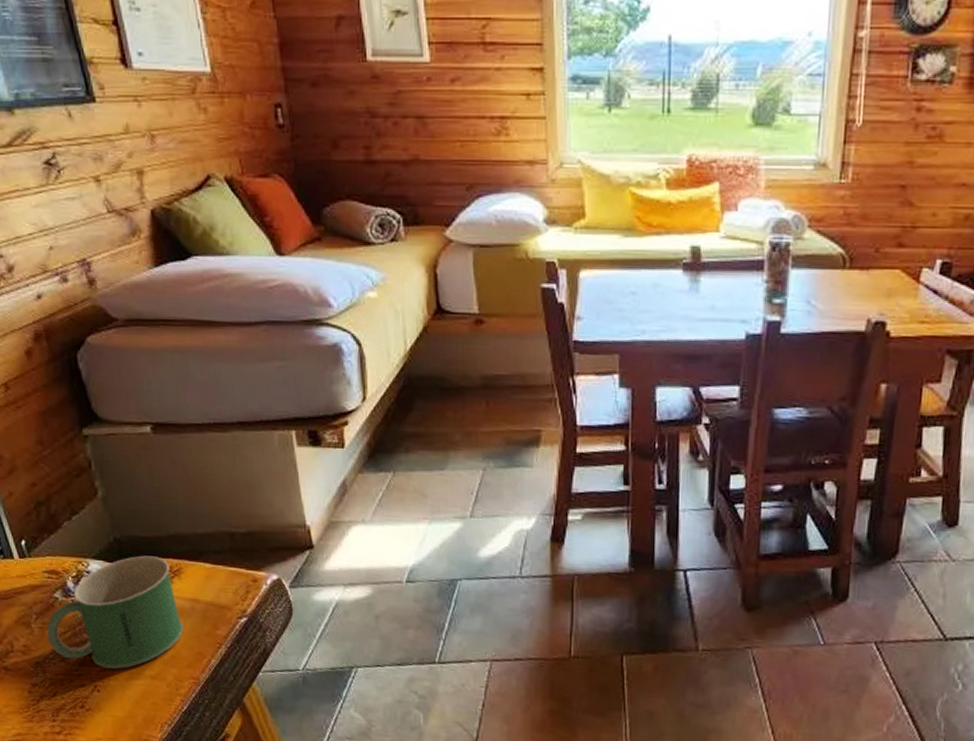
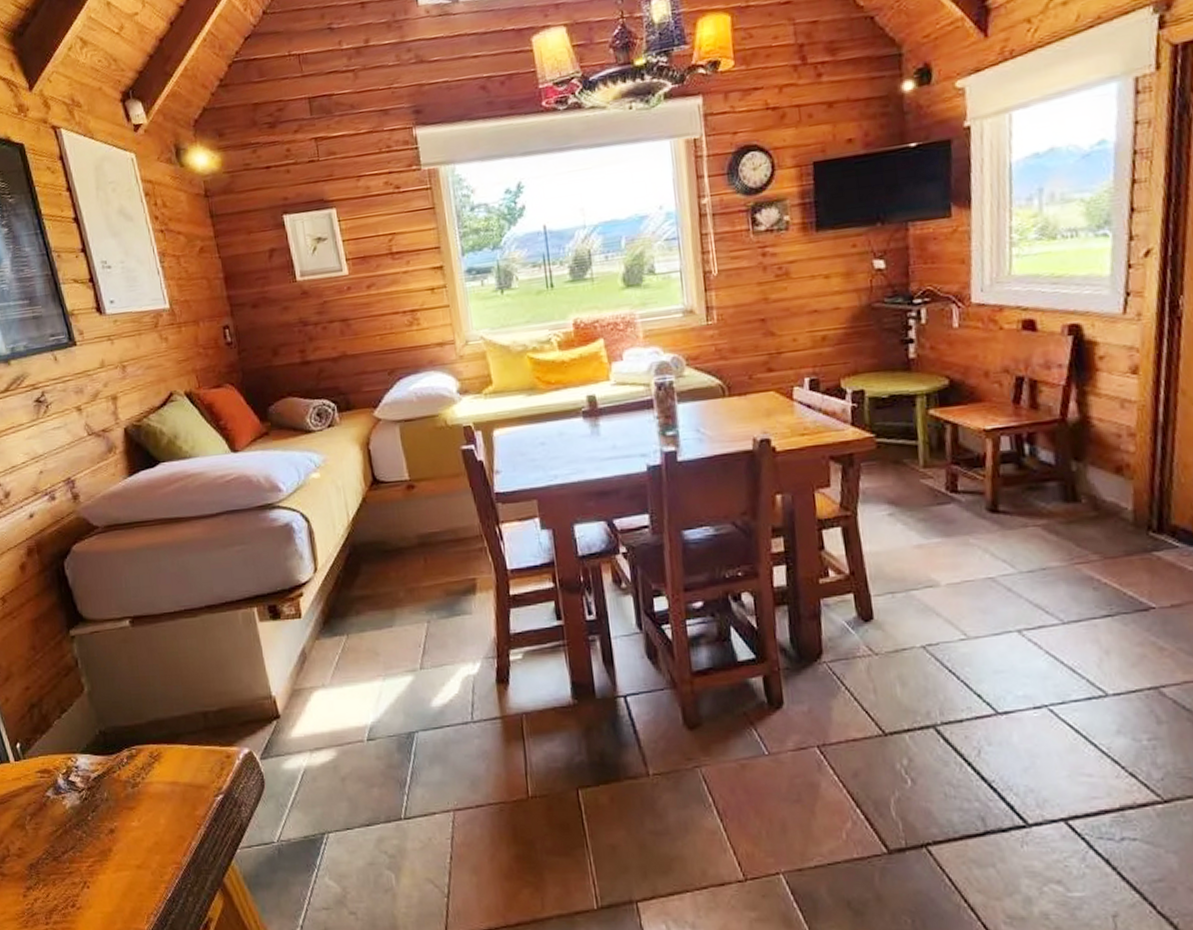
mug: present [47,555,184,669] -> none [40,744,165,863]

